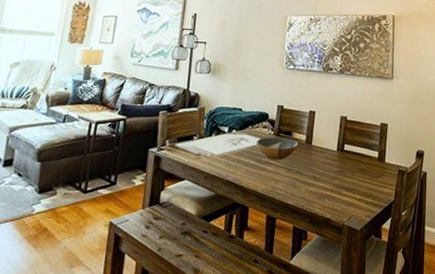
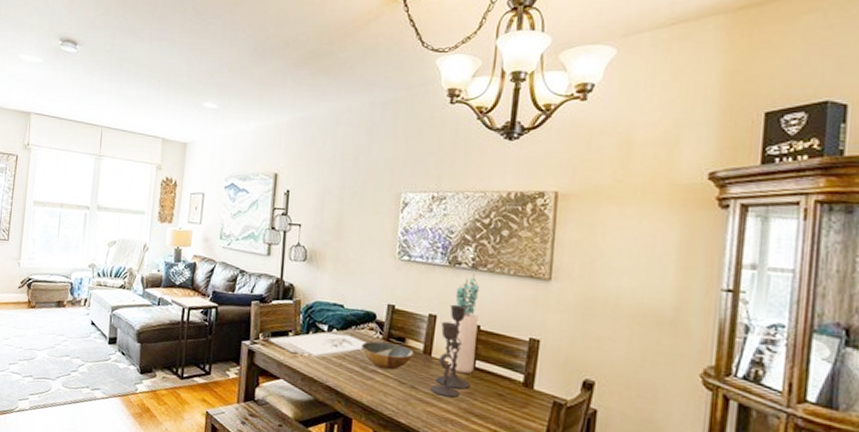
candlestick: none [311,101,341,177] -> present [430,304,471,398]
vase: none [324,77,346,157] -> present [447,274,480,374]

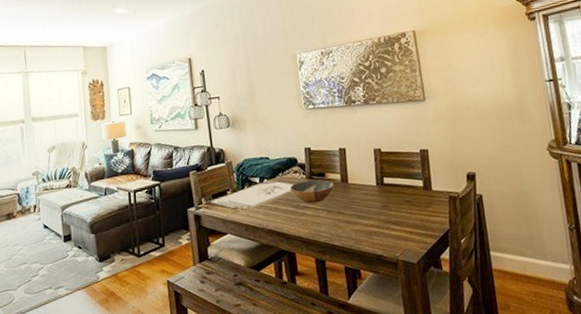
candlestick: present [430,304,471,398] -> none [349,135,384,214]
vase: present [447,274,480,374] -> none [356,108,384,192]

